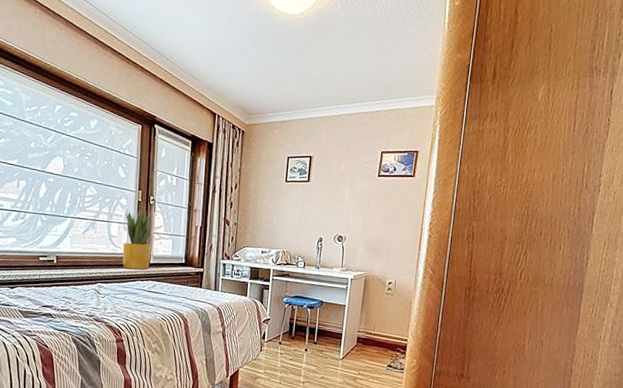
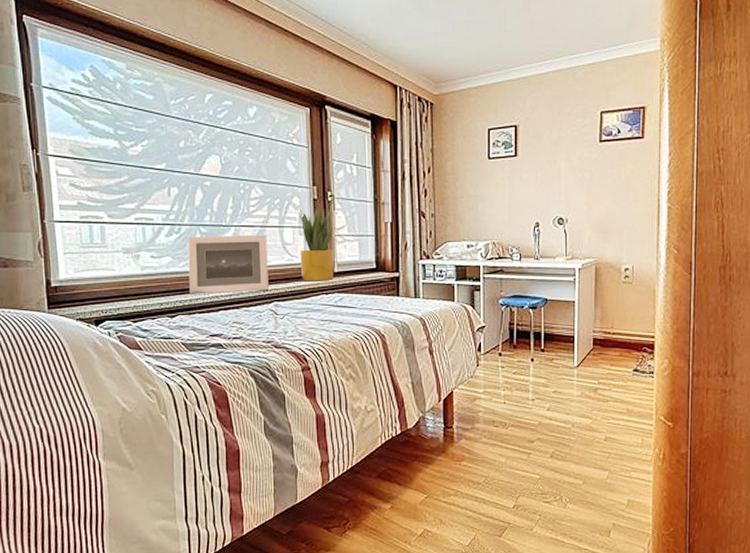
picture frame: none [28,223,97,273] -> present [187,234,269,295]

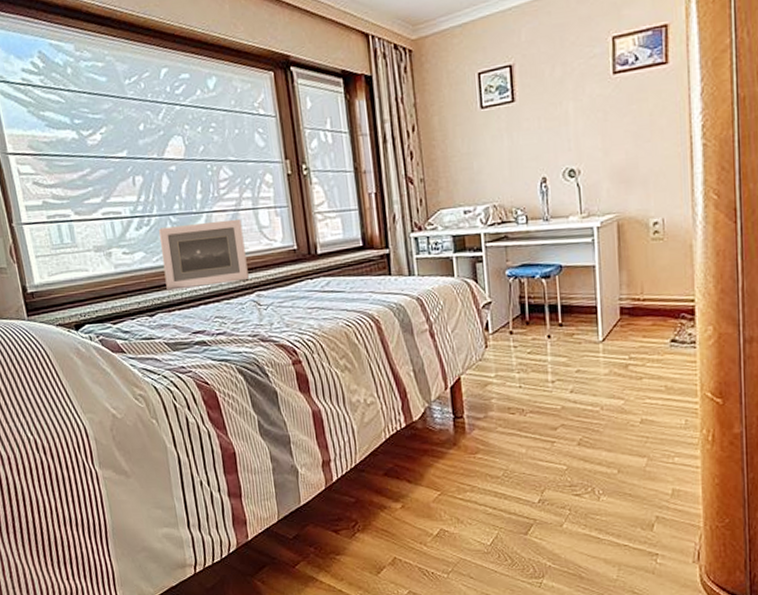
planter: present [297,206,334,282] -> none [271,181,318,267]

